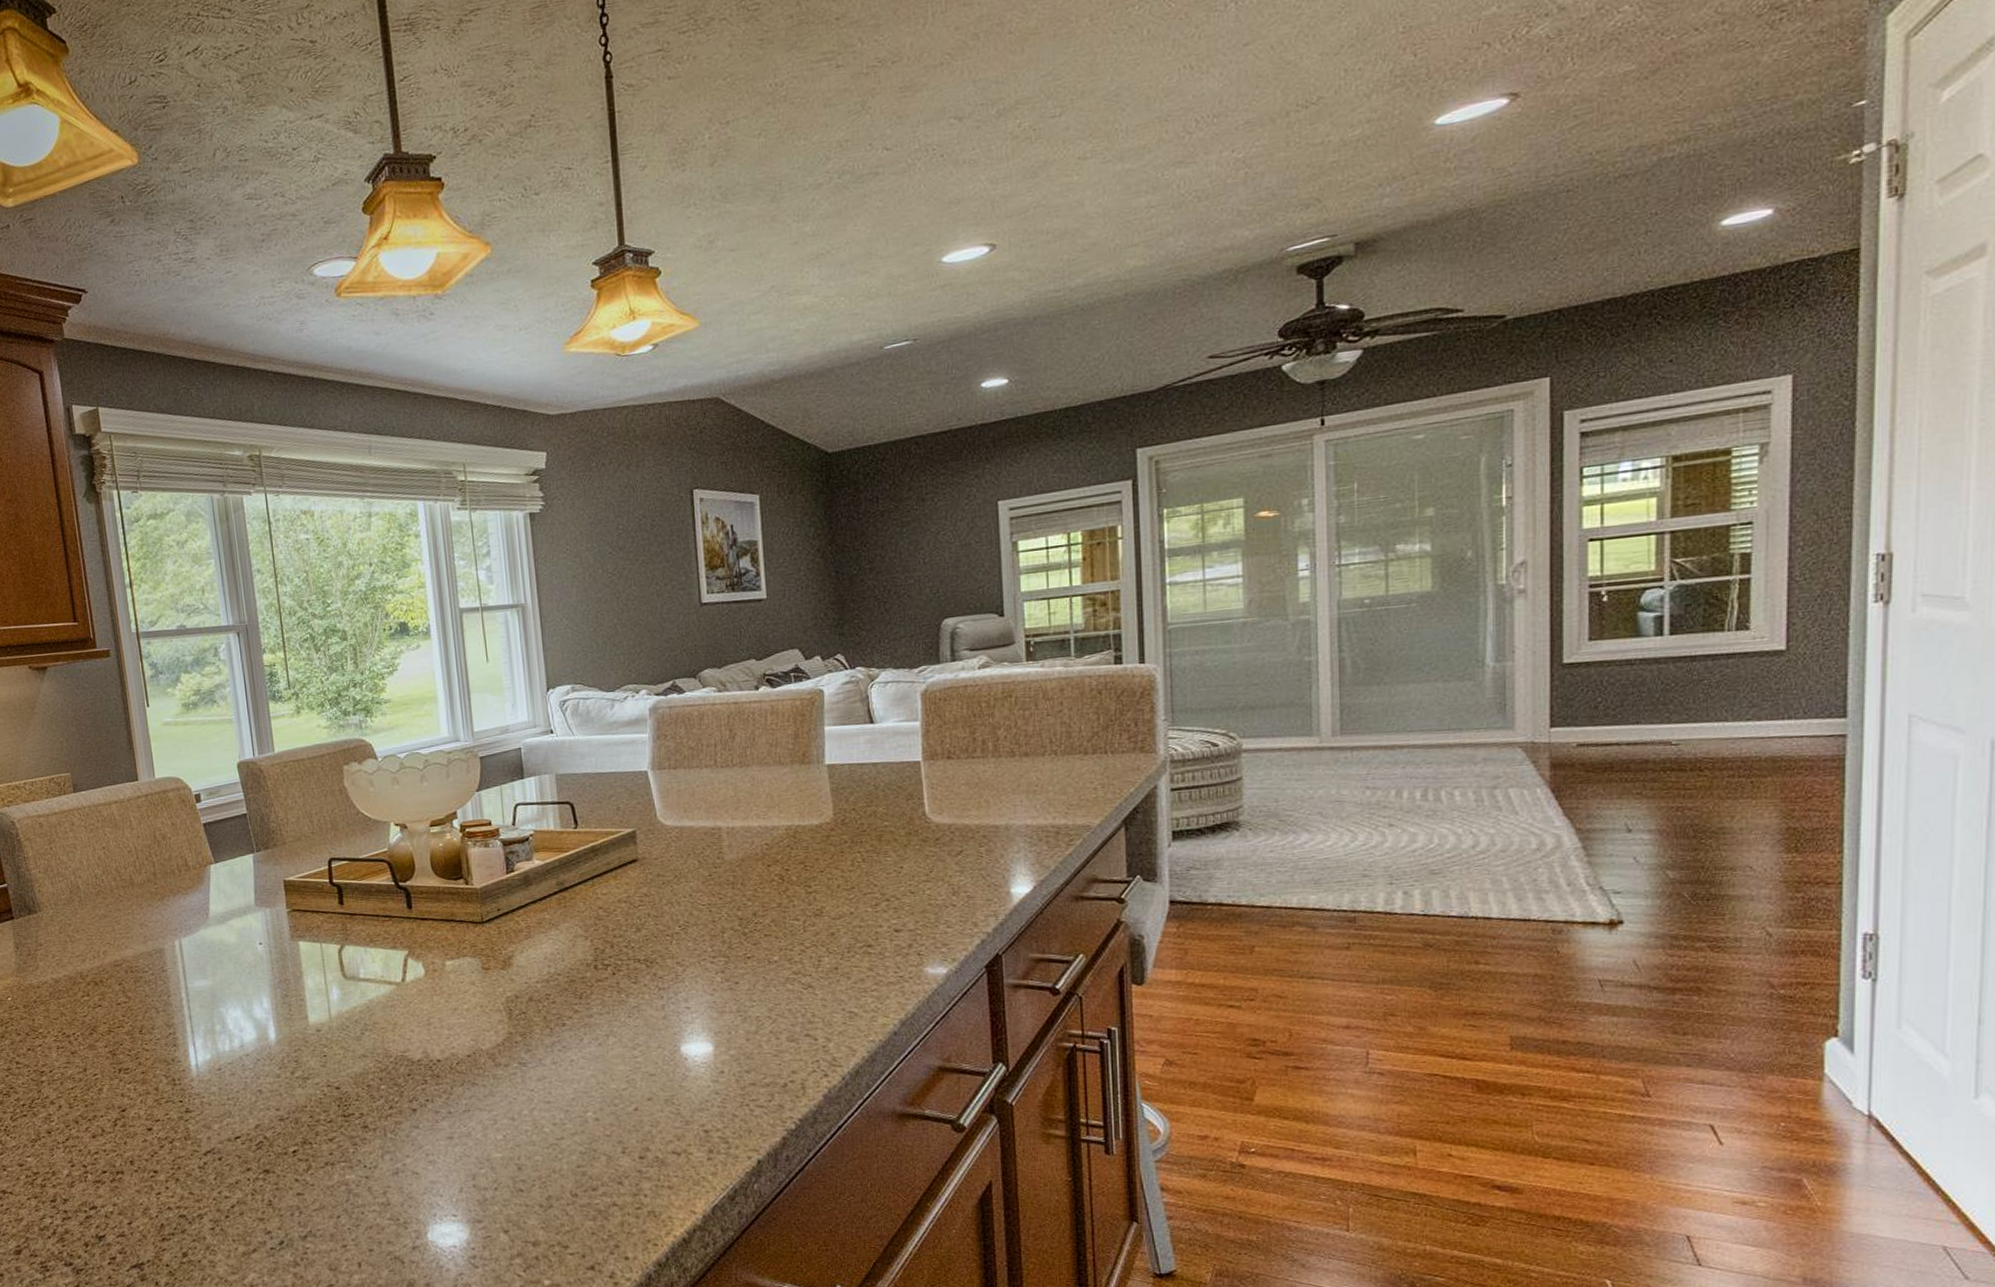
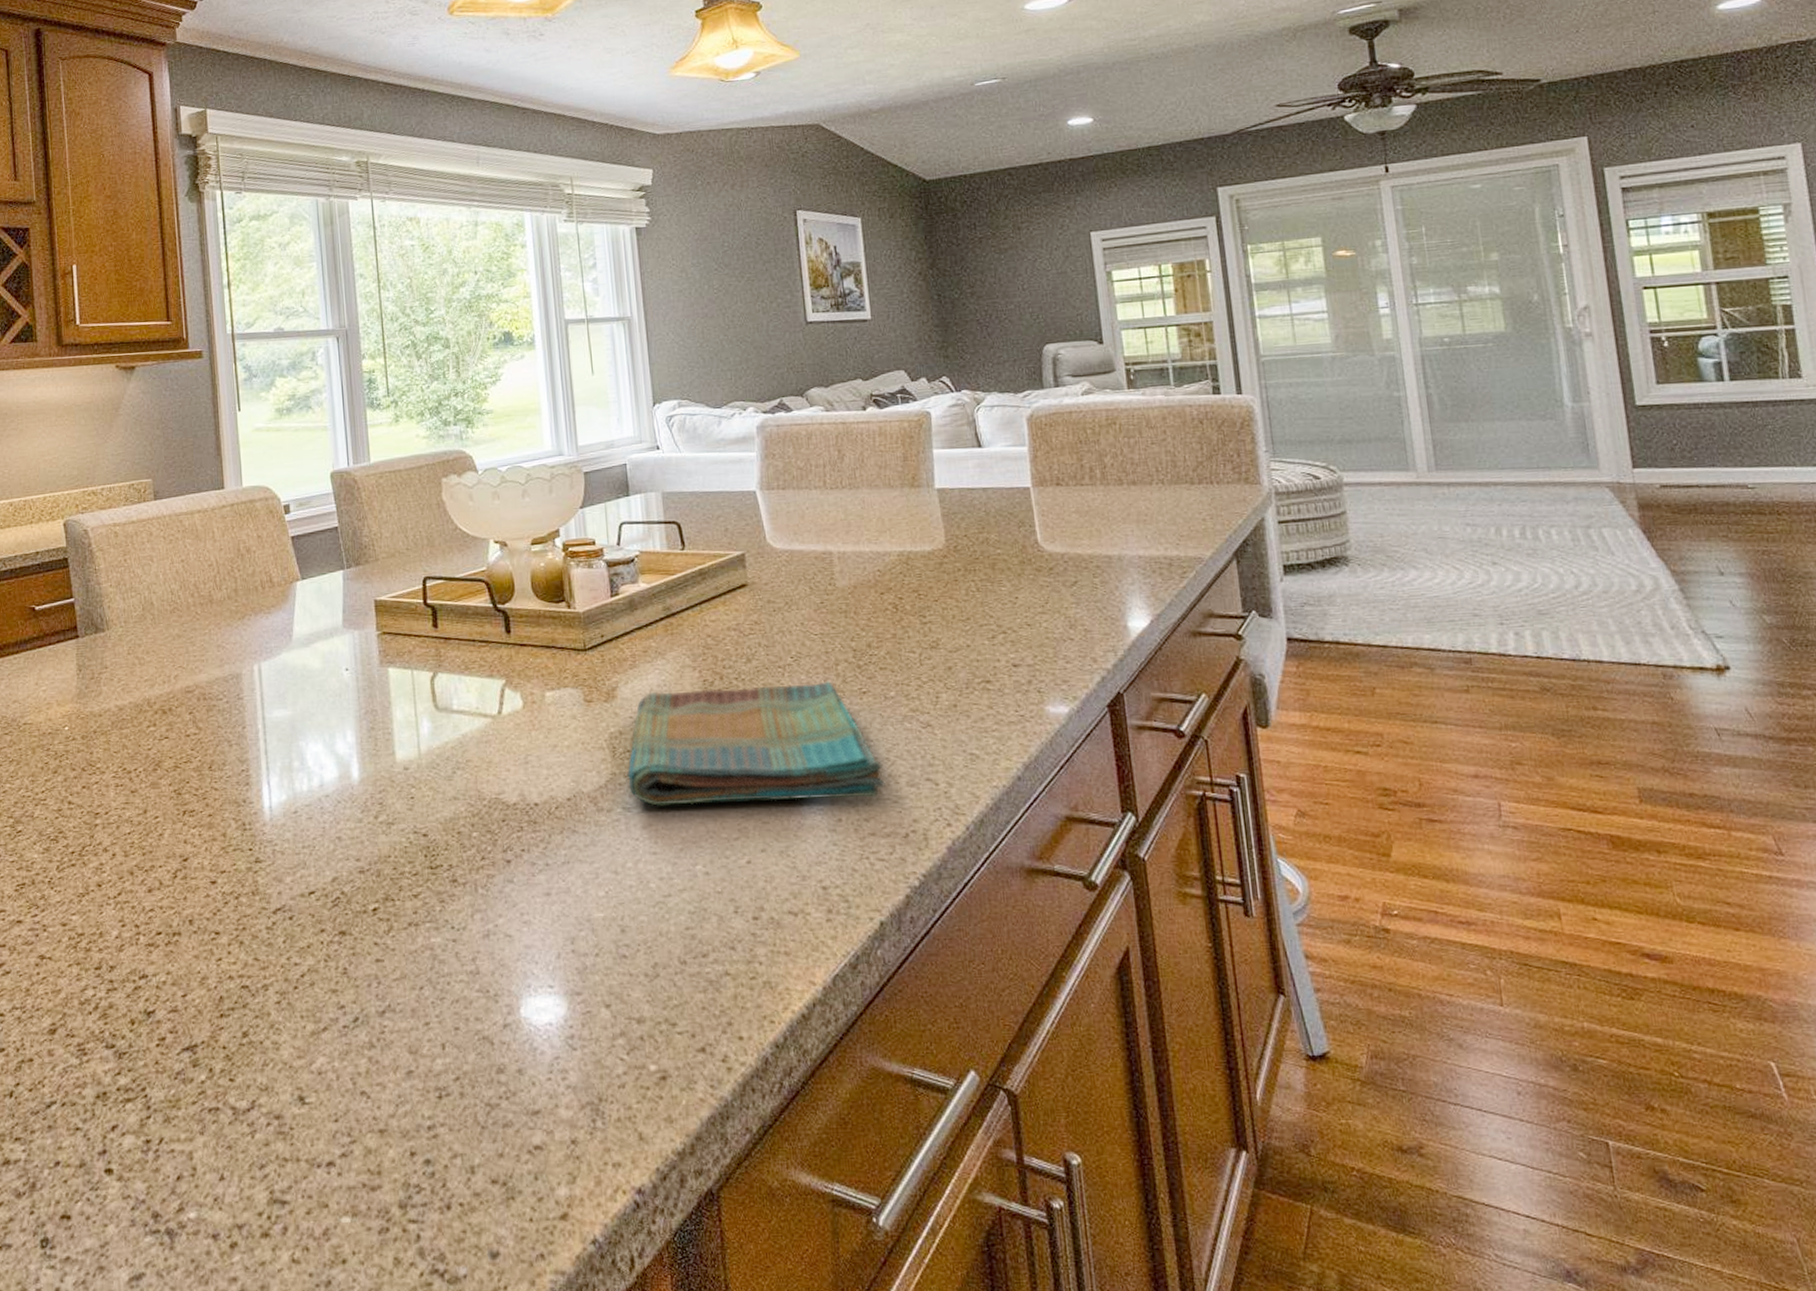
dish towel: none [522,948,767,1061] -> present [626,681,886,806]

